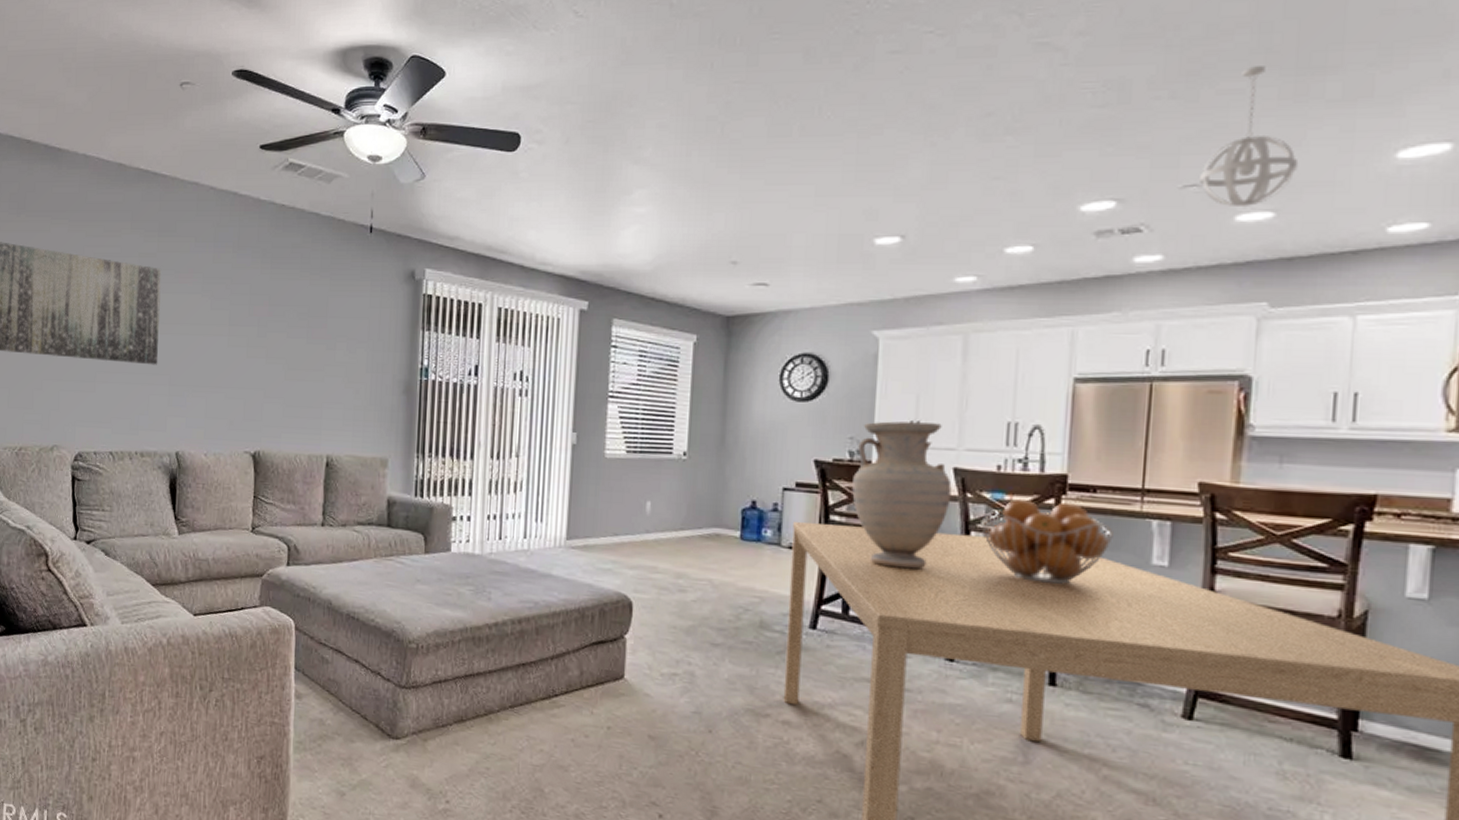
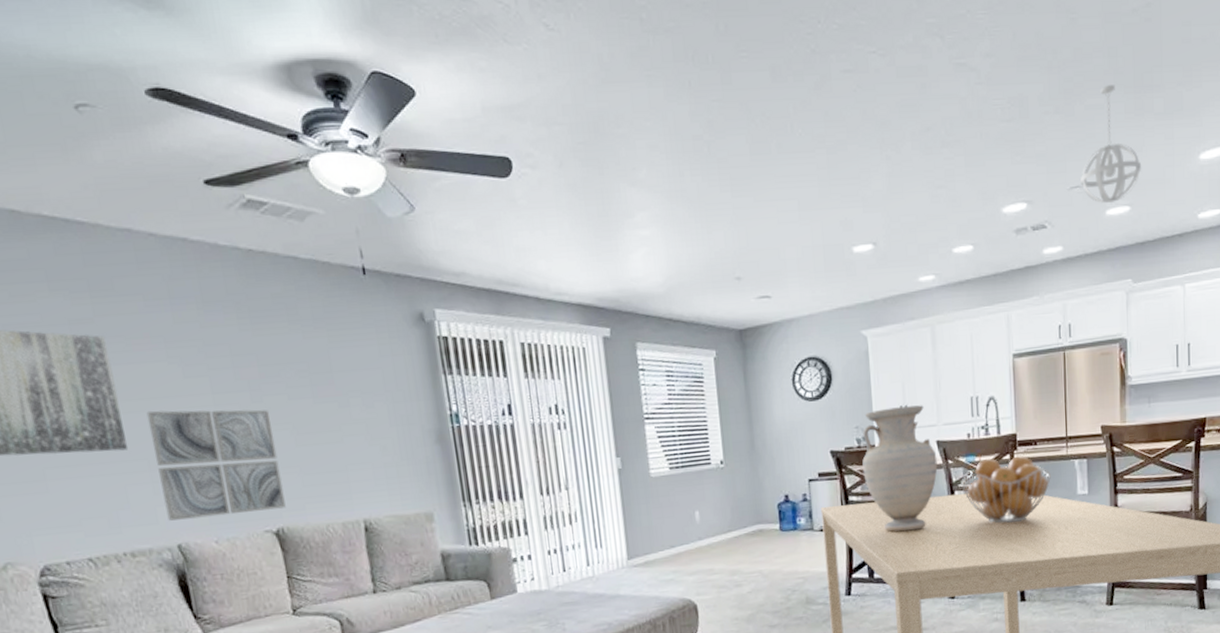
wall art: none [173,334,270,434] -> present [146,409,286,521]

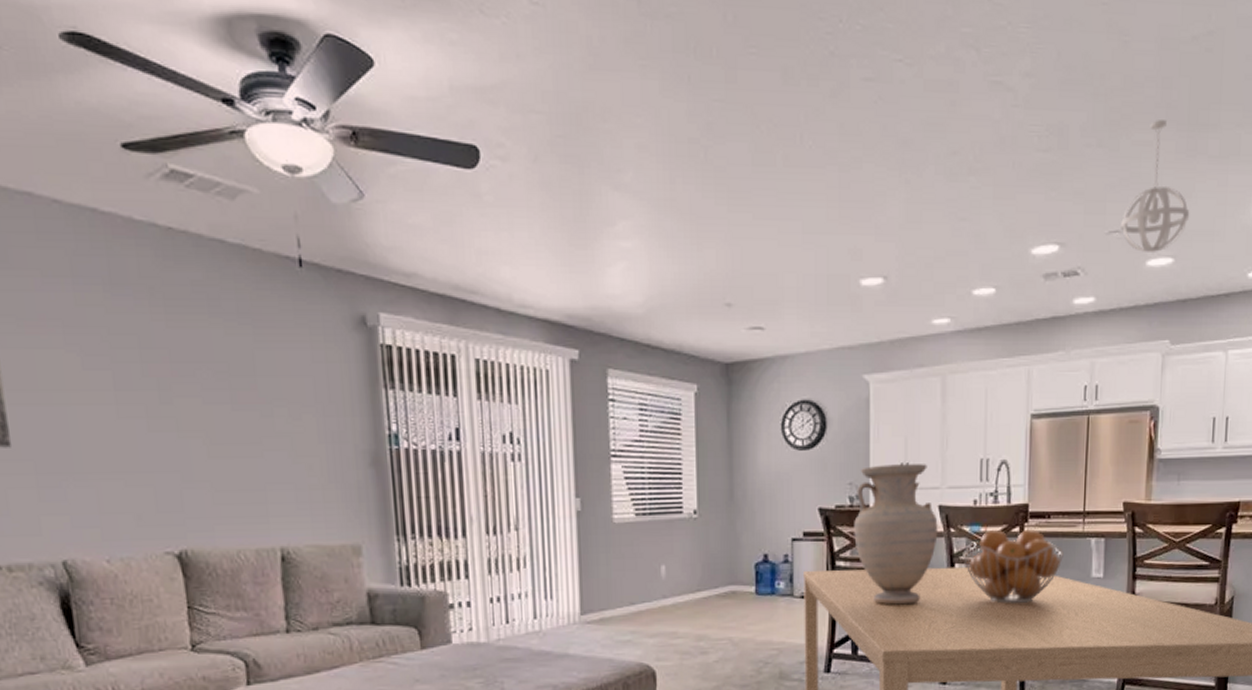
wall art: present [146,409,286,521] -> none [36,404,192,533]

